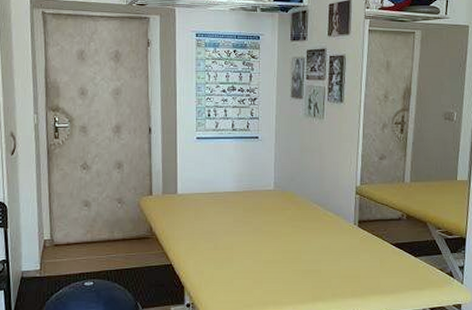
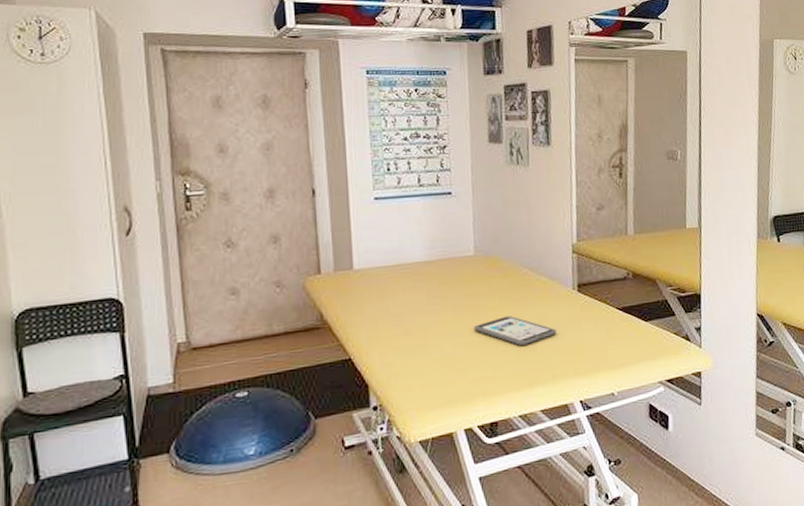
tablet: none [270,242,338,267] -> present [473,316,557,346]

